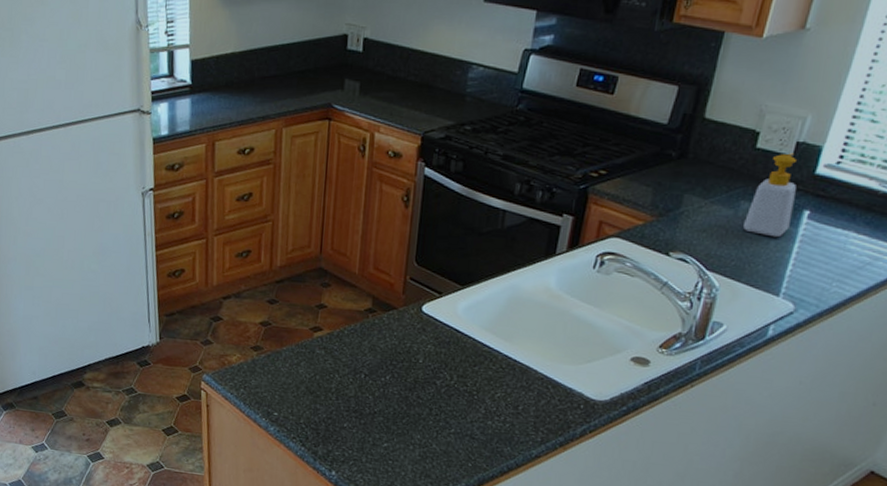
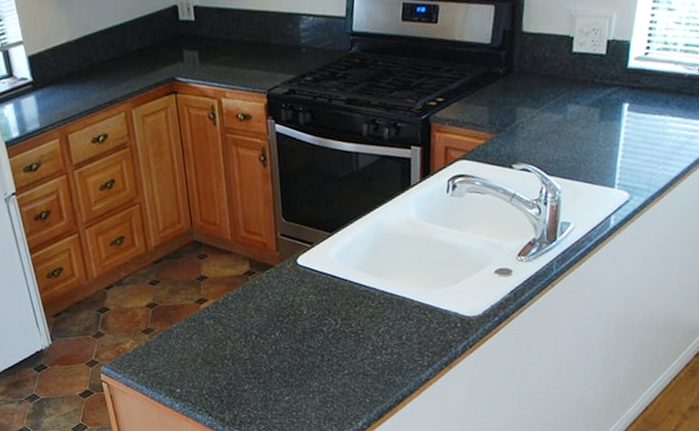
soap bottle: present [743,153,796,238] -> none [573,52,614,134]

